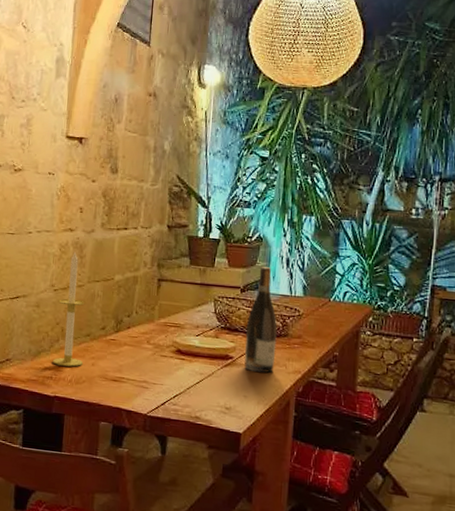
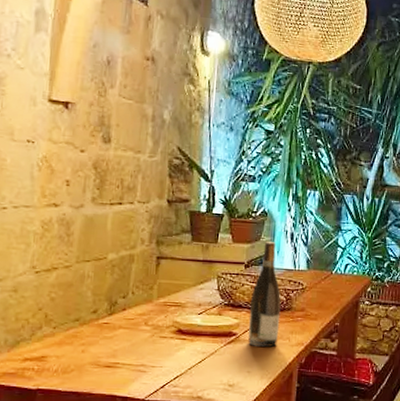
candle: present [53,251,85,367] -> none [35,229,73,355]

